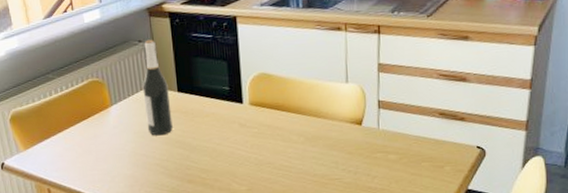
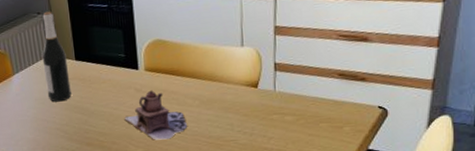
teapot: none [228,125,292,178] -> present [124,90,187,140]

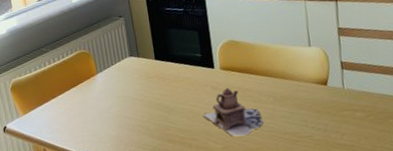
wine bottle: present [42,11,72,102] -> none [124,14,152,100]

